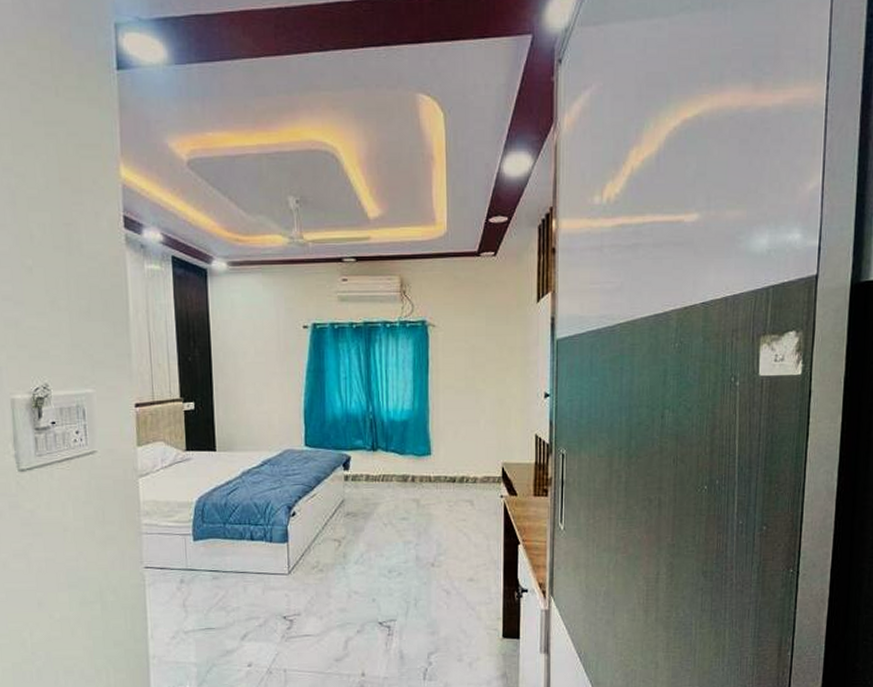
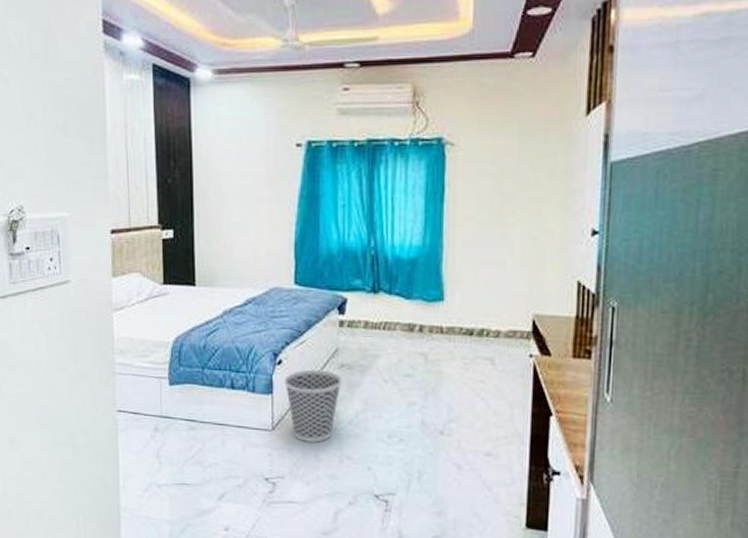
wastebasket: none [298,518,348,582] -> present [284,369,341,443]

